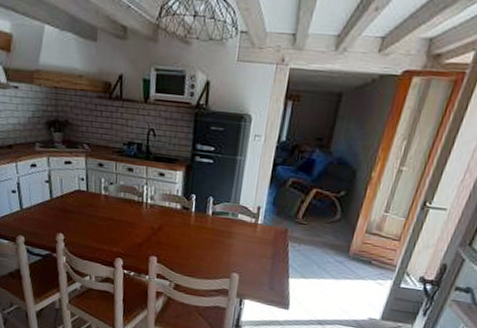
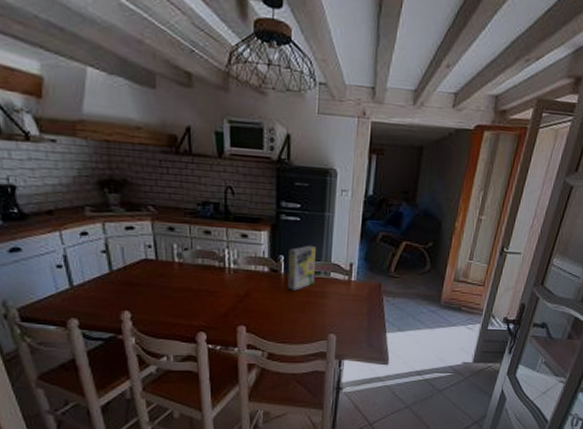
cereal box: none [197,186,226,229] -> present [287,245,316,291]

